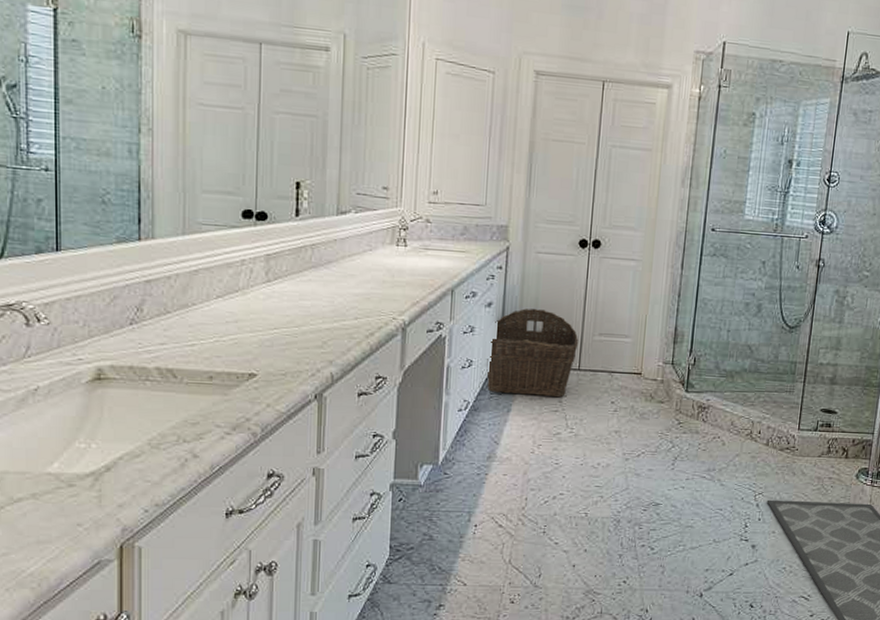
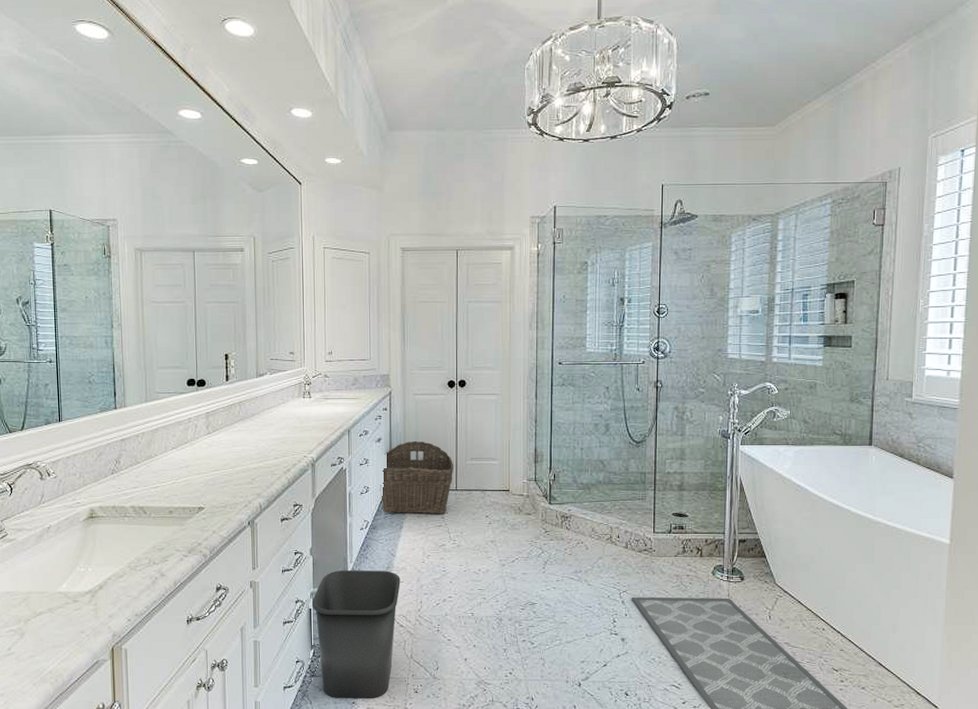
waste bin: none [390,458,504,610] -> present [311,569,401,699]

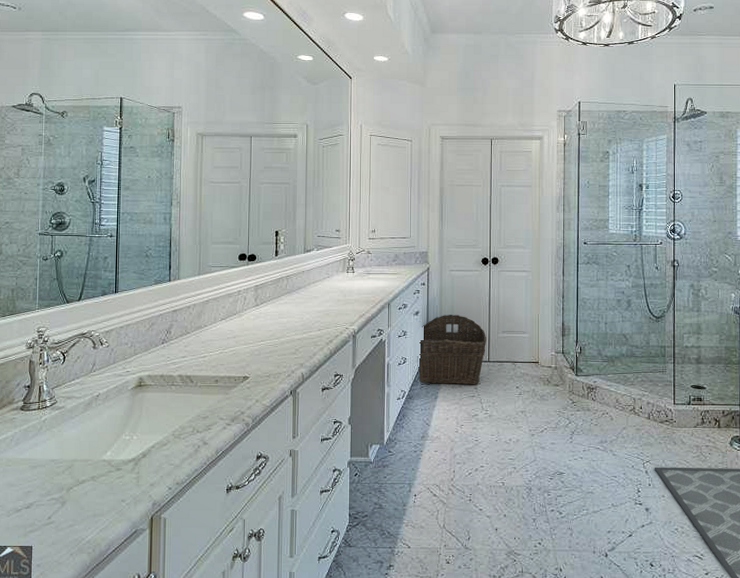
waste bin: present [311,569,401,699] -> none [348,439,435,570]

